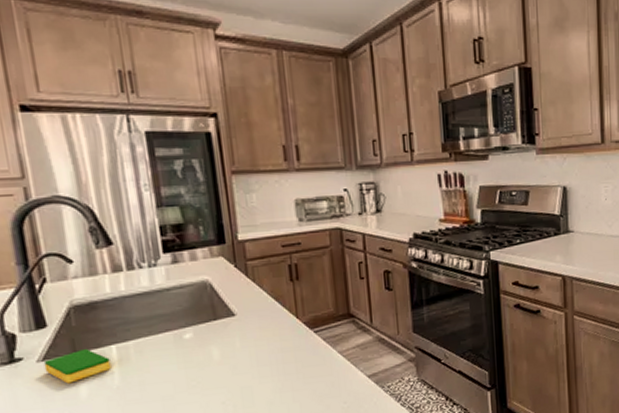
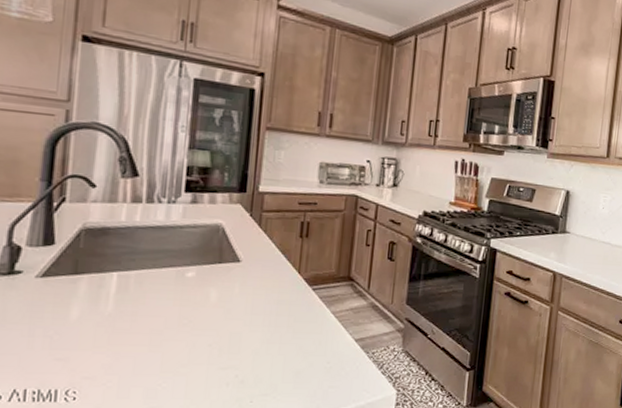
dish sponge: present [43,348,111,384] -> none [41,271,109,303]

